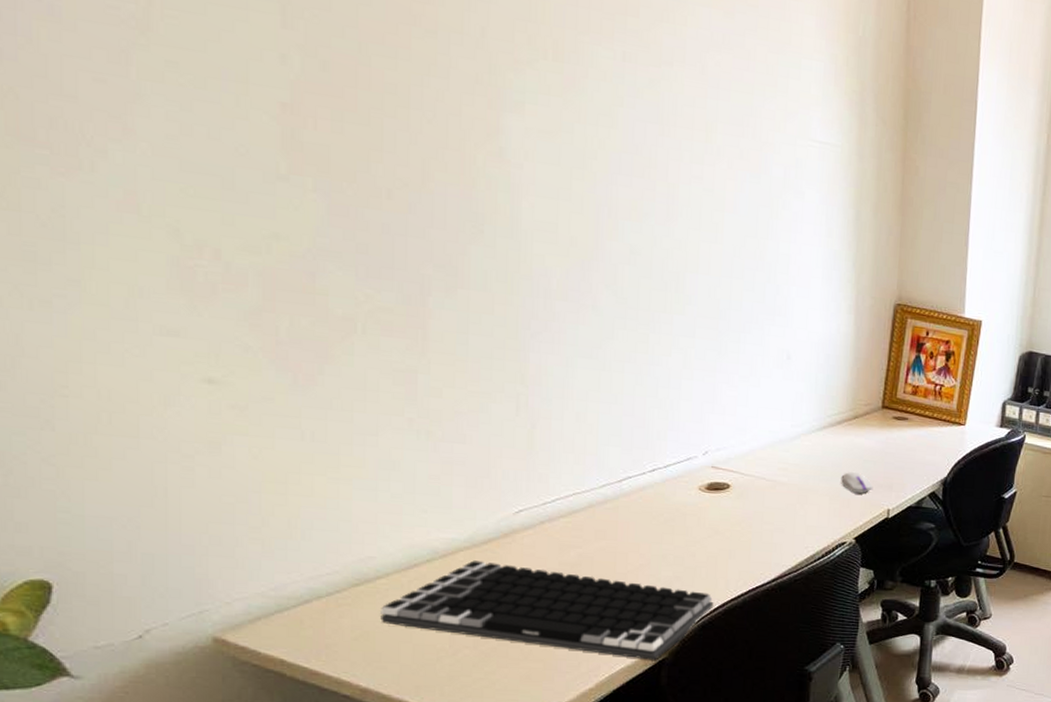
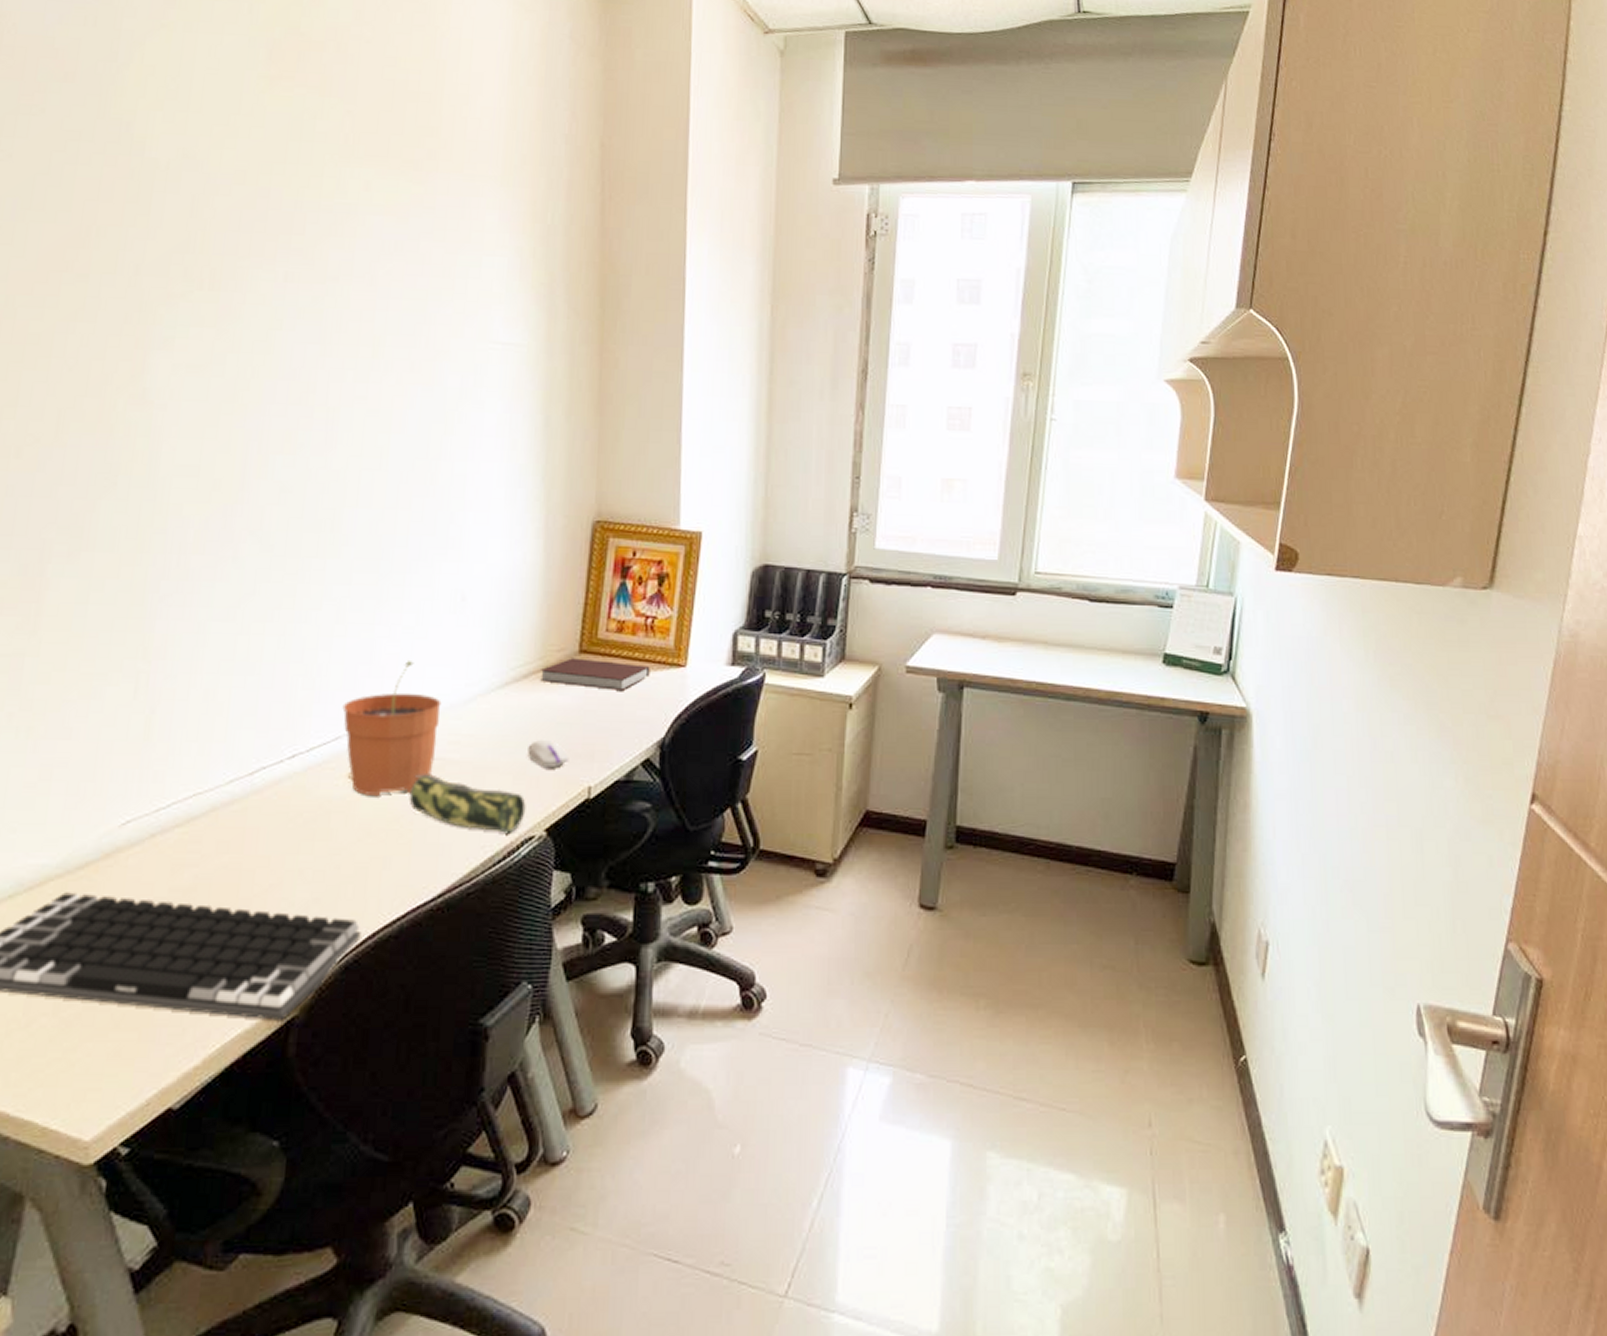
plant pot: none [692,402,772,506] -> present [342,659,442,797]
pencil case: none [748,490,840,539] -> present [408,774,526,833]
notebook: none [851,411,937,440] -> present [540,658,650,690]

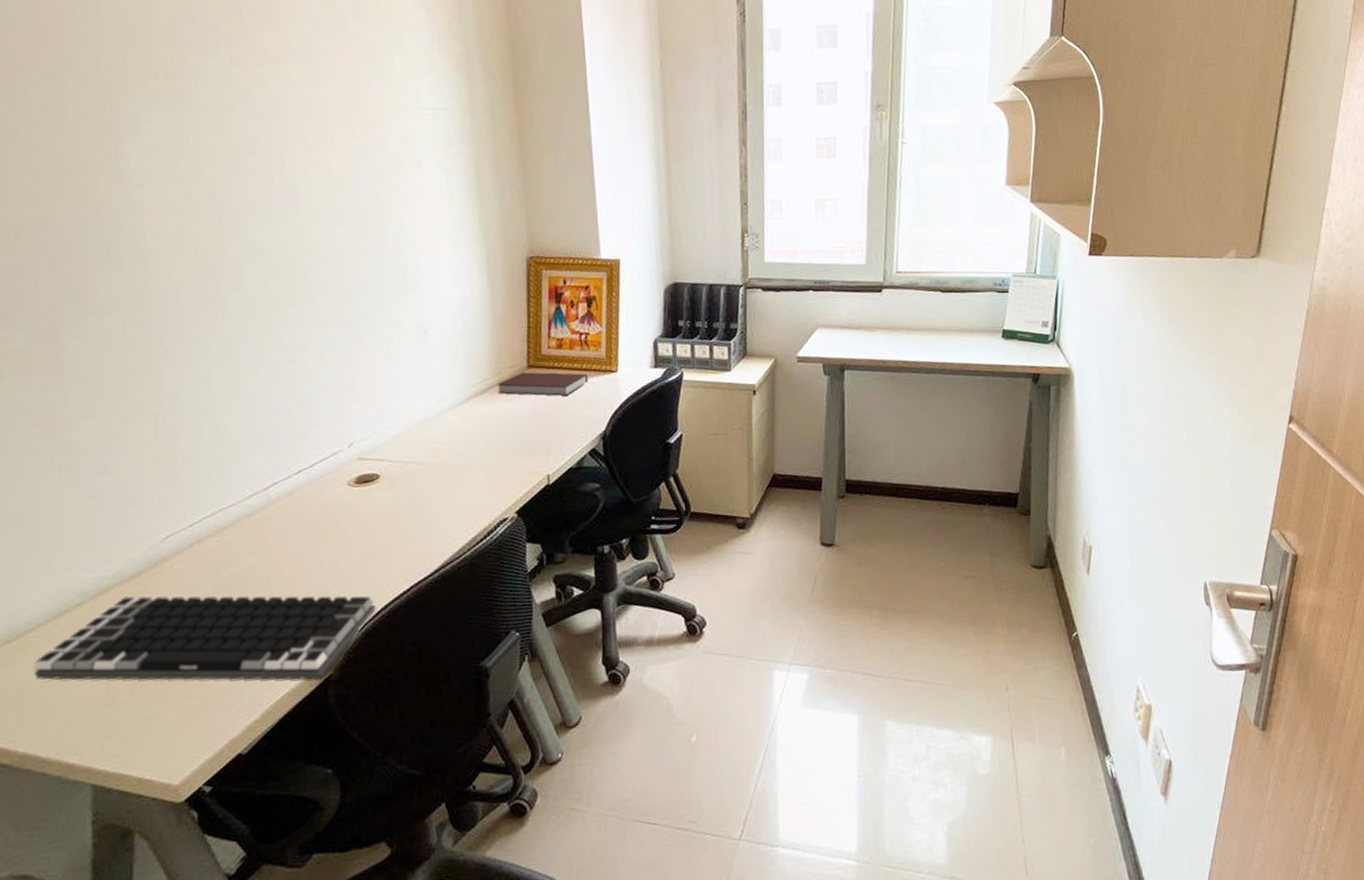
plant pot: present [342,659,442,797] -> none [335,385,418,499]
pencil case: present [408,774,526,833] -> none [400,476,498,518]
computer mouse: present [527,739,569,767] -> none [494,440,529,463]

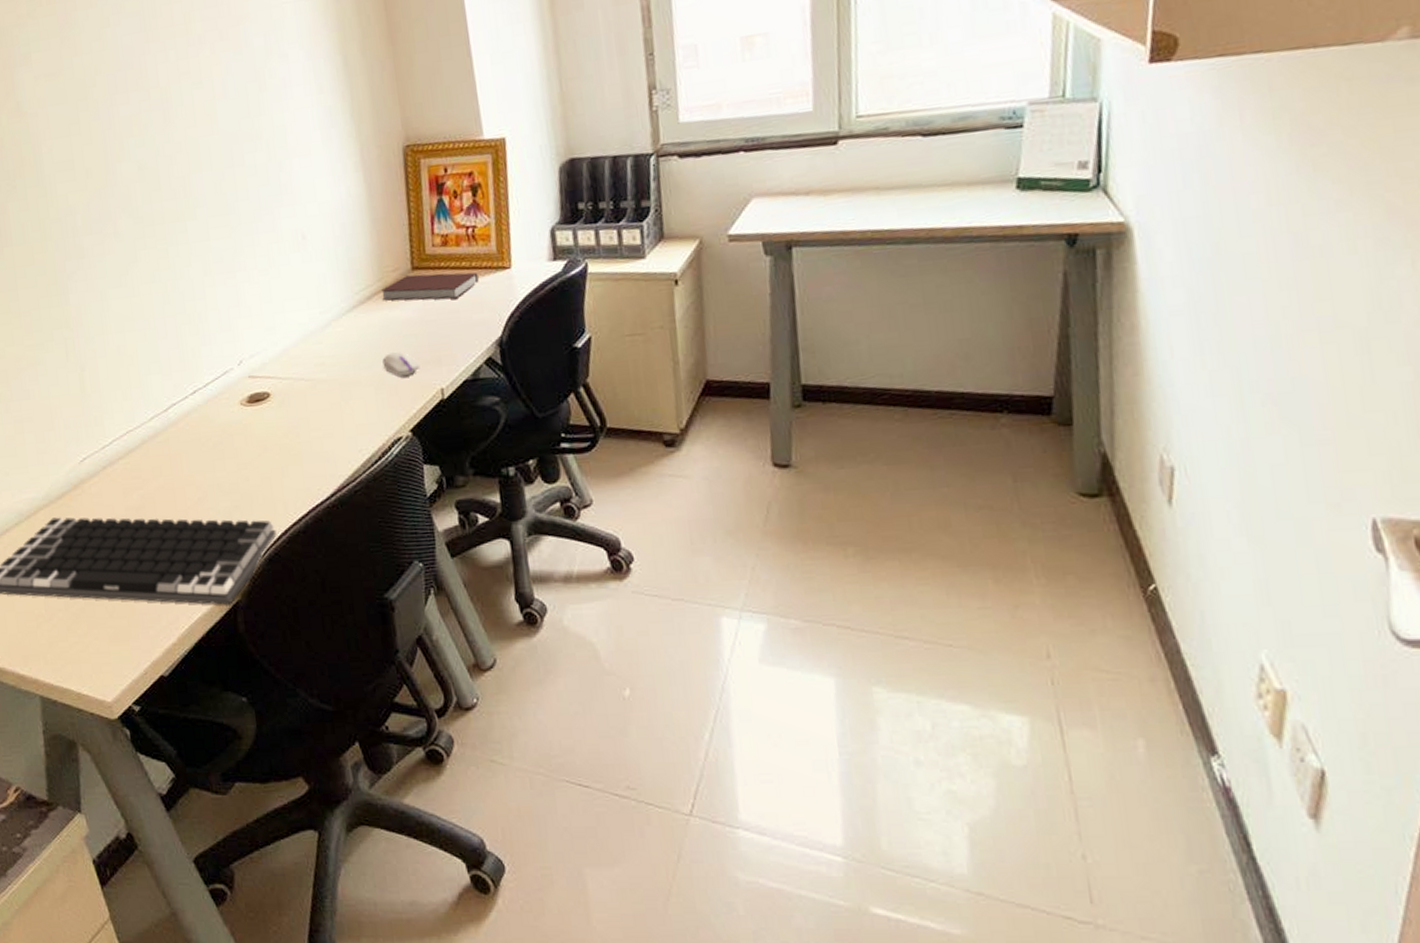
computer mouse: none [494,440,529,463] -> present [382,351,420,377]

